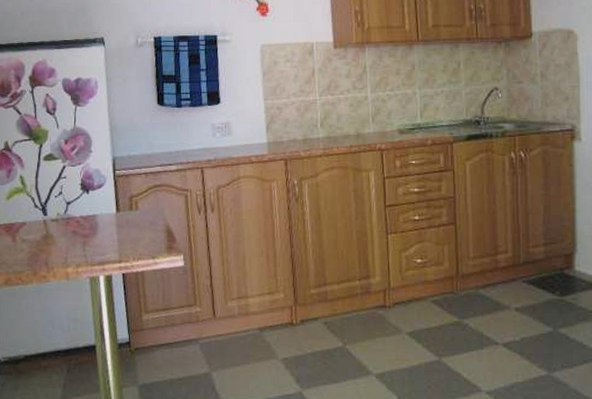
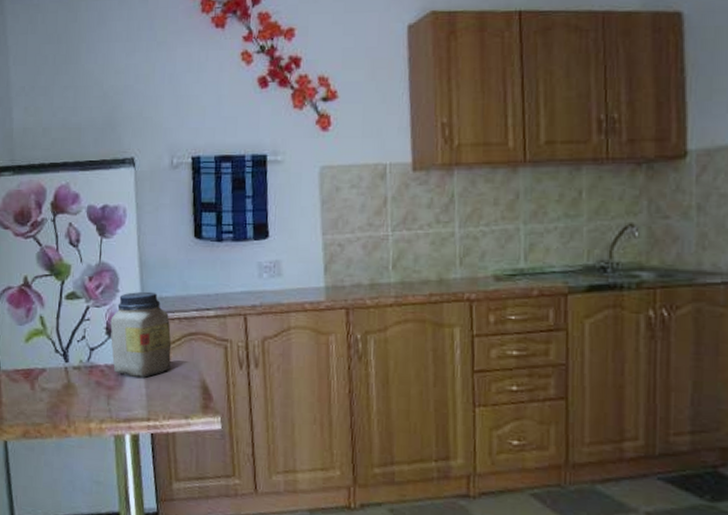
jar: none [84,151,139,227] -> present [110,291,172,379]

